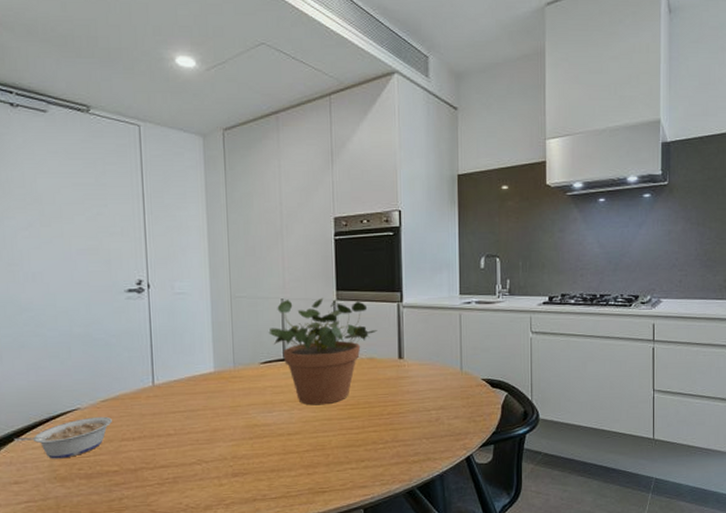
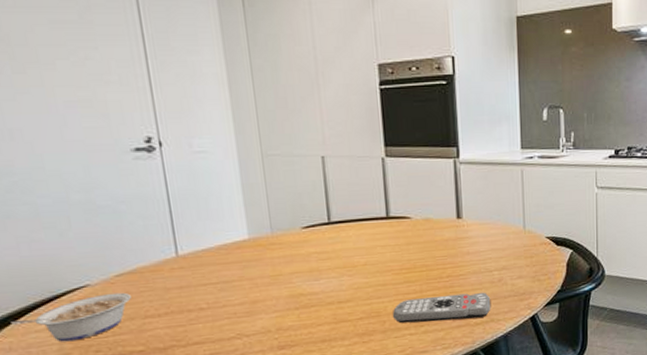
potted plant: present [268,298,378,406] -> none [309,154,433,271]
remote control: none [337,430,428,458] -> present [393,292,491,324]

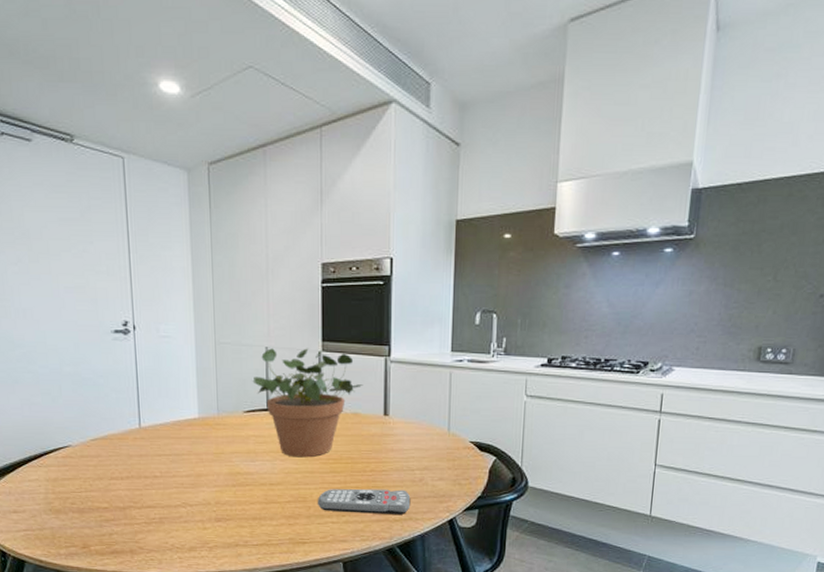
legume: present [10,292,131,342] -> none [12,454,102,493]
potted plant: none [309,154,433,271] -> present [252,348,363,458]

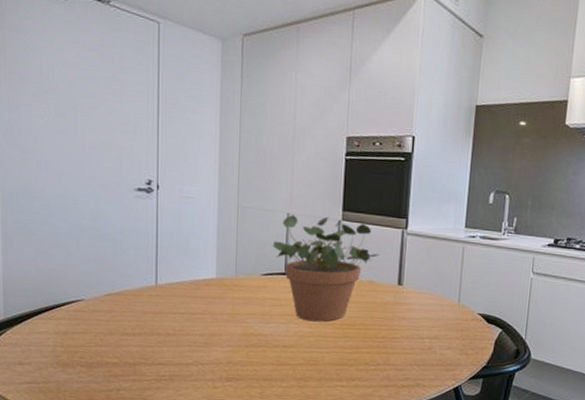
remote control: present [318,488,411,515] -> none [329,353,419,381]

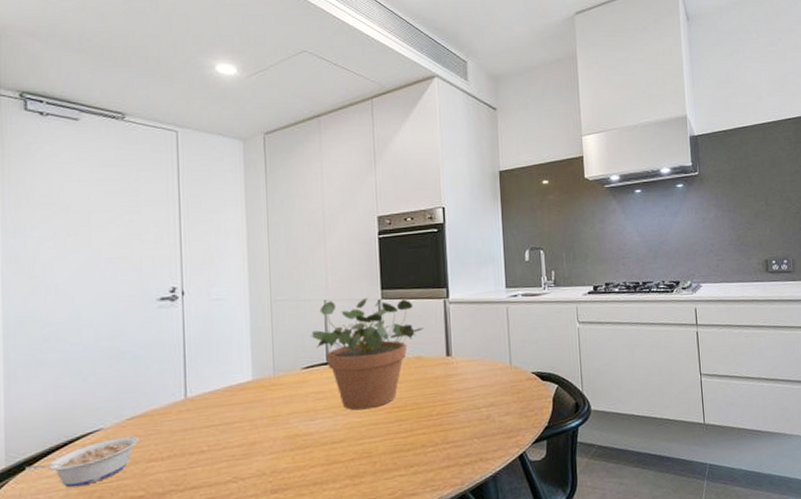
legume: none [20,309,114,346] -> present [25,436,139,488]

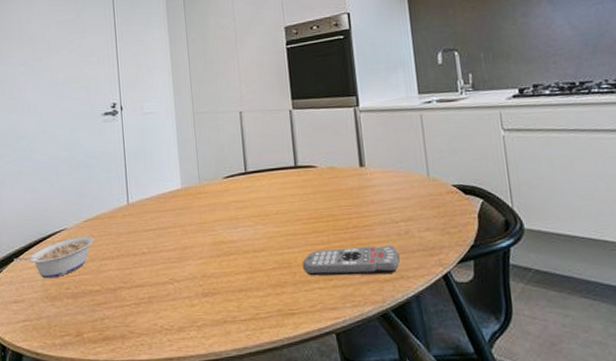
potted plant: present [311,297,424,411] -> none [229,107,336,220]
remote control: none [384,429,480,464] -> present [303,245,400,276]

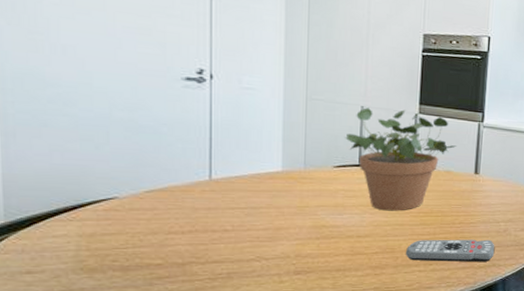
legume: present [14,236,94,279] -> none [28,207,157,249]
potted plant: none [229,107,336,220] -> present [345,108,457,211]

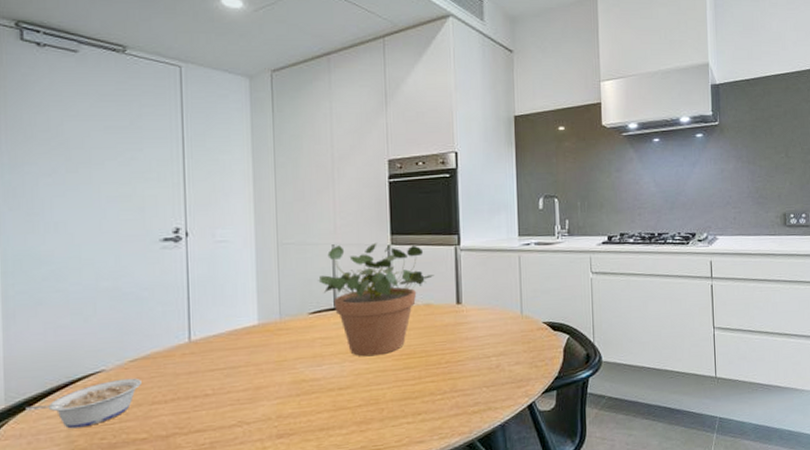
legume: none [28,207,157,249] -> present [25,378,141,429]
remote control: present [406,239,495,262] -> none [391,378,489,411]

